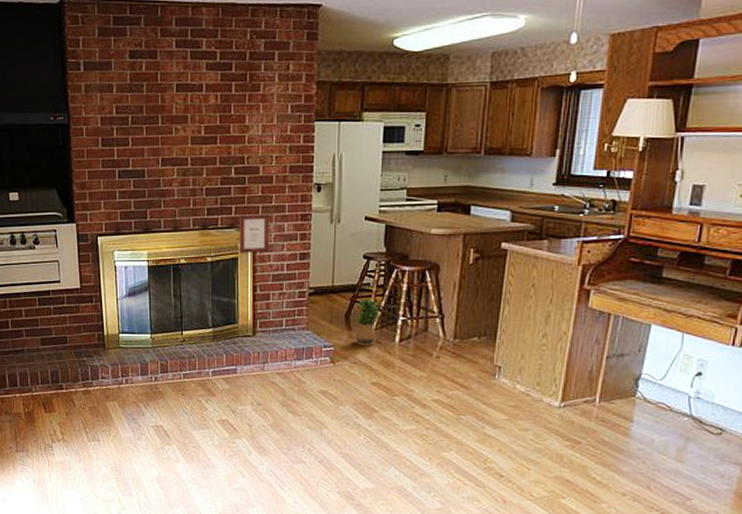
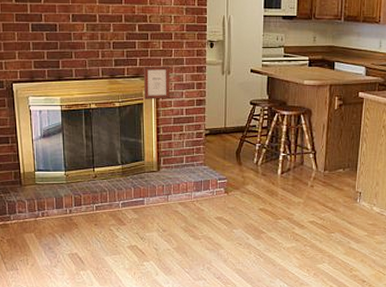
potted plant: present [355,297,379,345] -> none [245,137,264,177]

